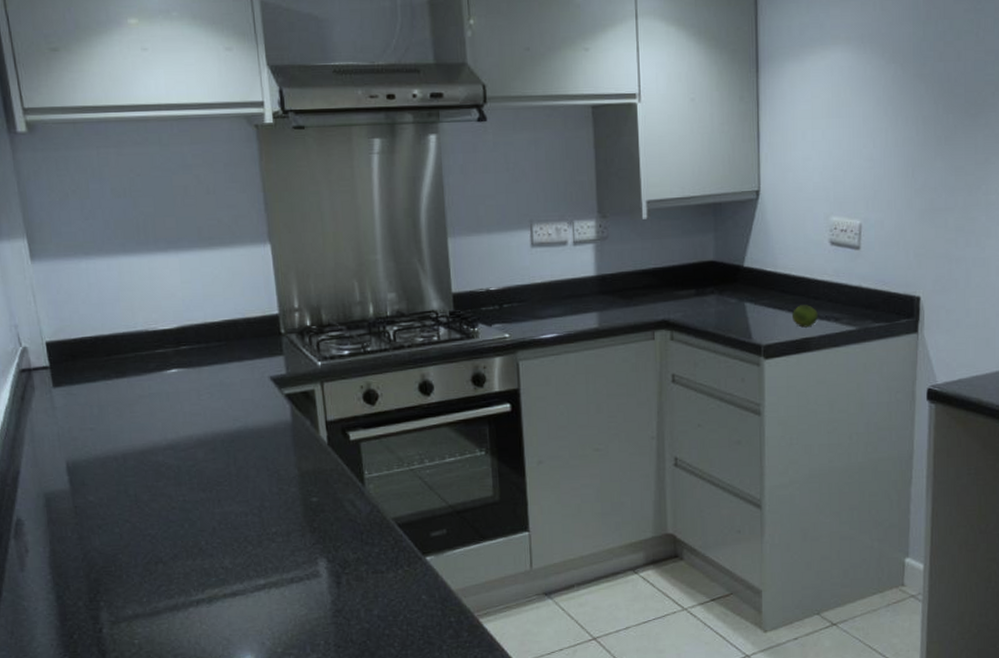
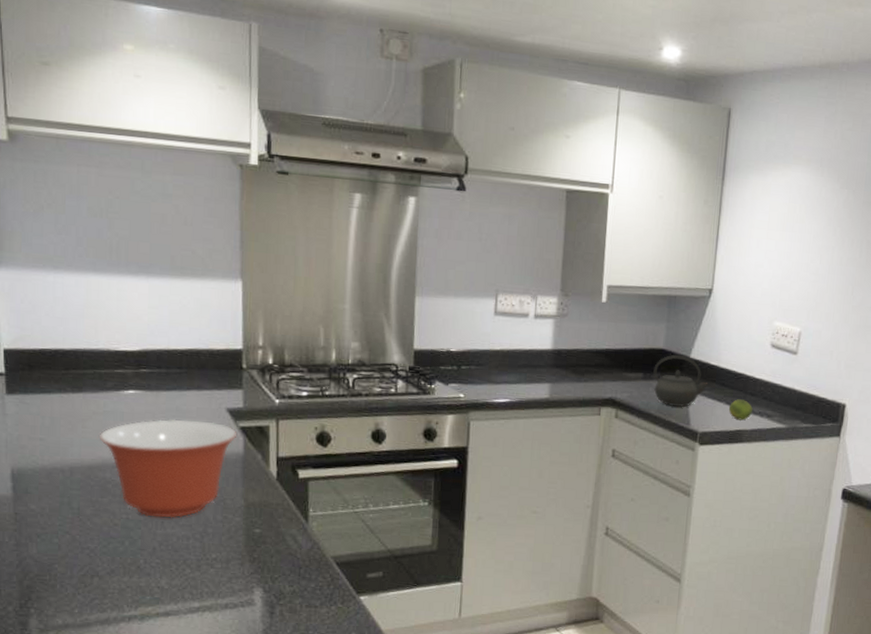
mixing bowl: none [148,392,284,497] -> present [100,419,238,518]
kettle: none [706,265,767,322] -> present [653,354,708,408]

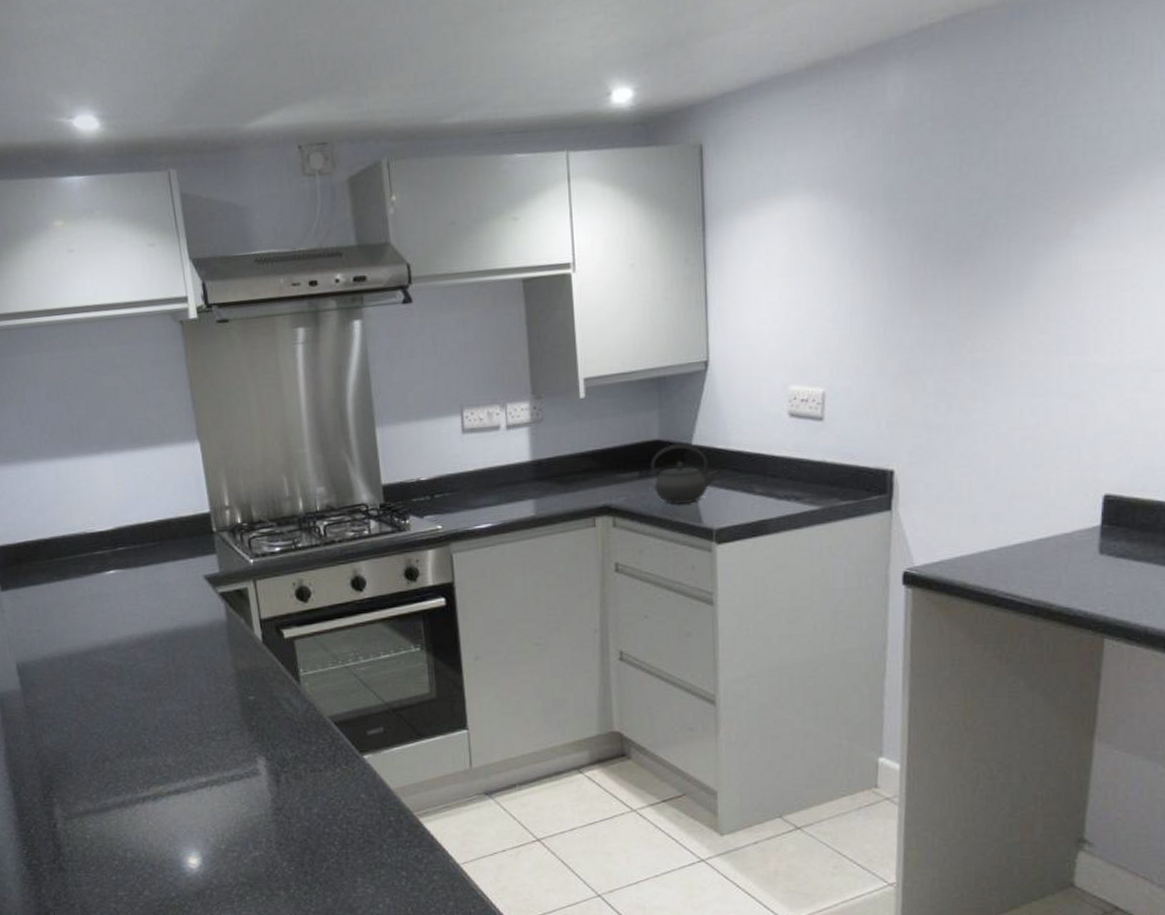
mixing bowl: present [100,419,238,518] -> none [89,591,218,696]
fruit: present [728,399,753,421] -> none [746,484,777,509]

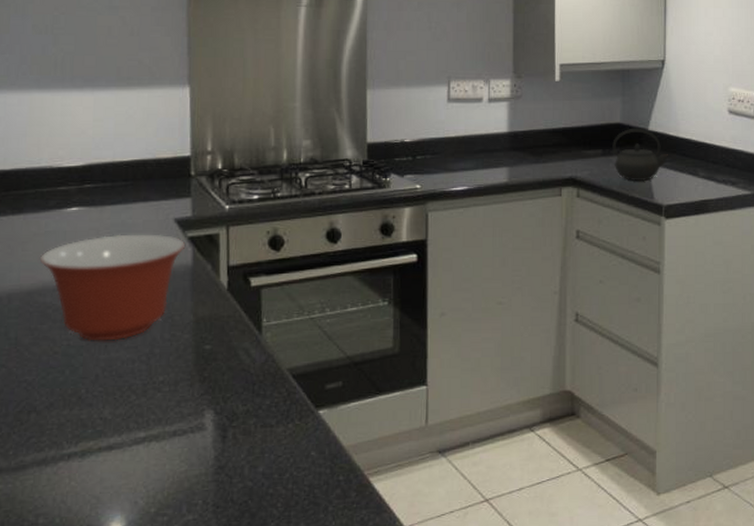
mixing bowl: none [89,591,218,696] -> present [40,234,186,341]

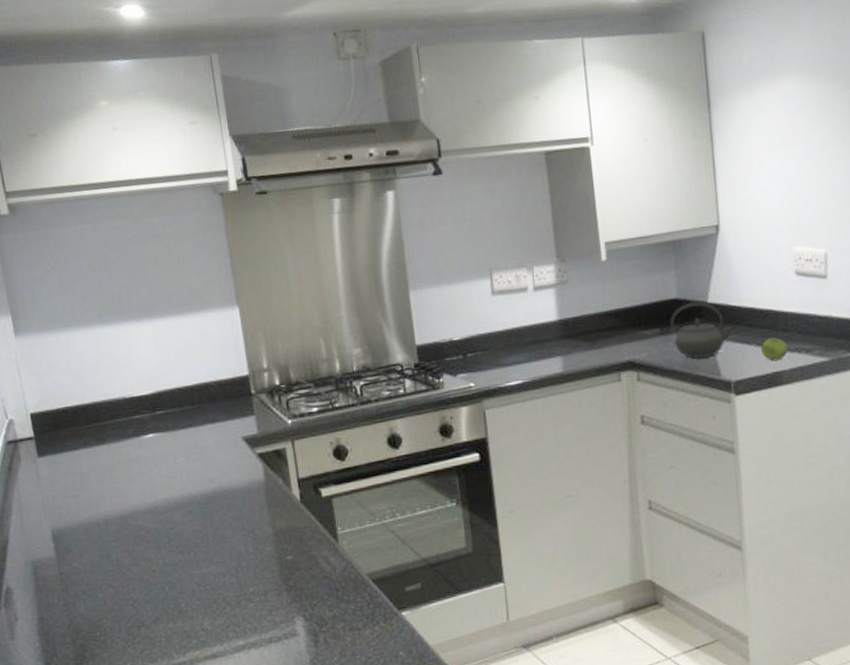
mixing bowl: present [40,234,186,341] -> none [127,453,257,559]
fruit: none [691,169,717,190] -> present [760,338,789,361]

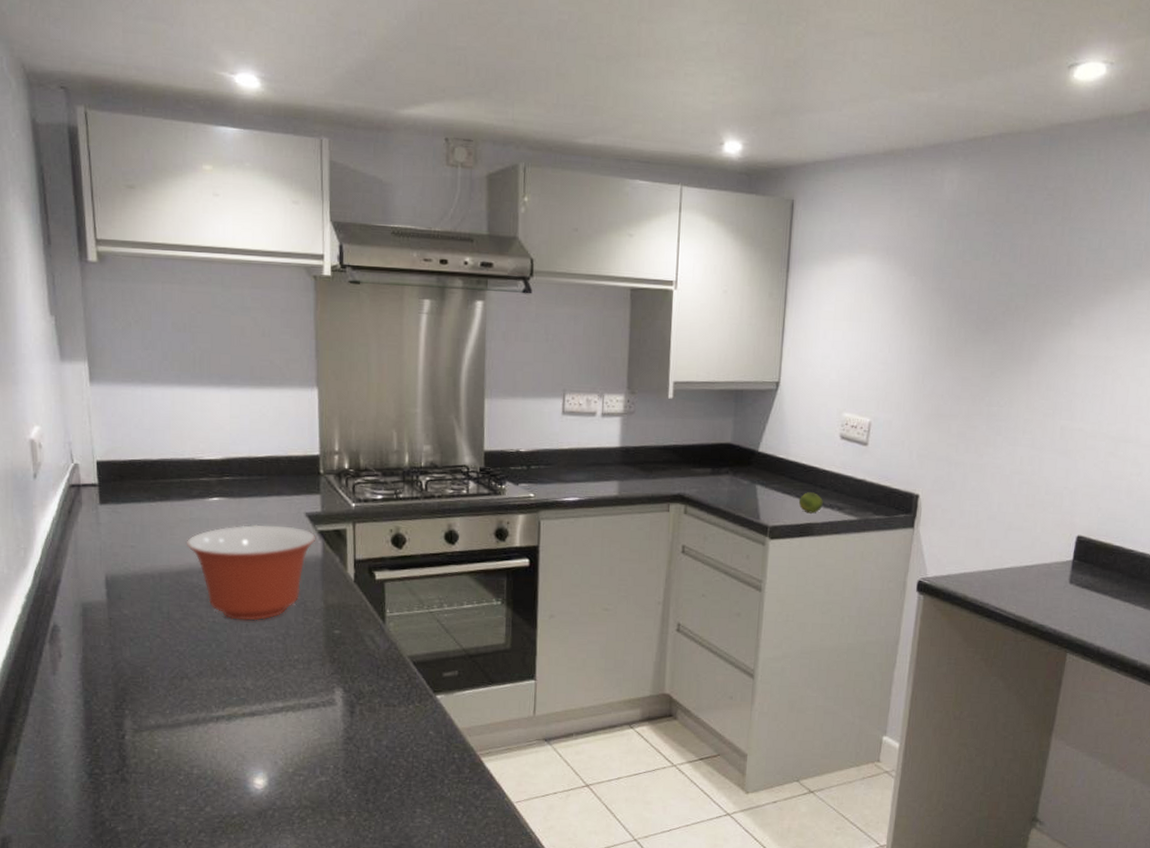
mixing bowl: none [127,453,257,559] -> present [187,524,316,621]
kettle: present [670,301,733,359] -> none [721,448,778,502]

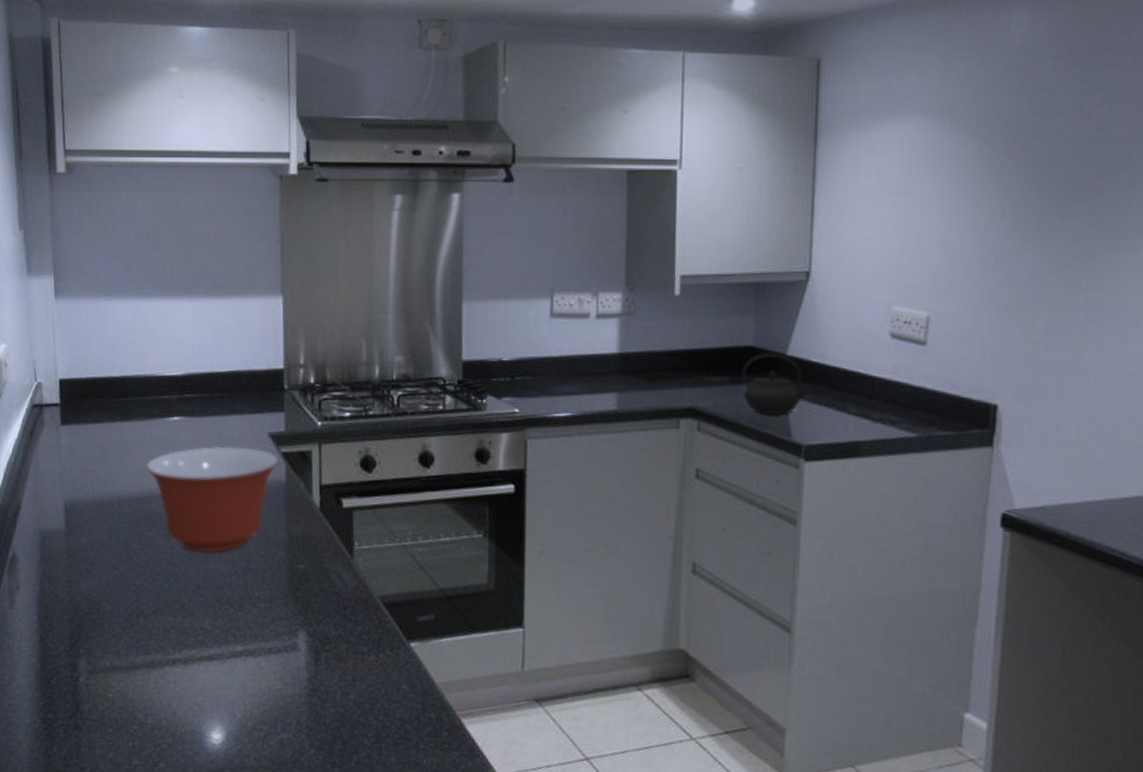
kettle: none [721,448,778,502] -> present [742,352,812,416]
fruit: present [798,492,824,514] -> none [839,403,873,430]

